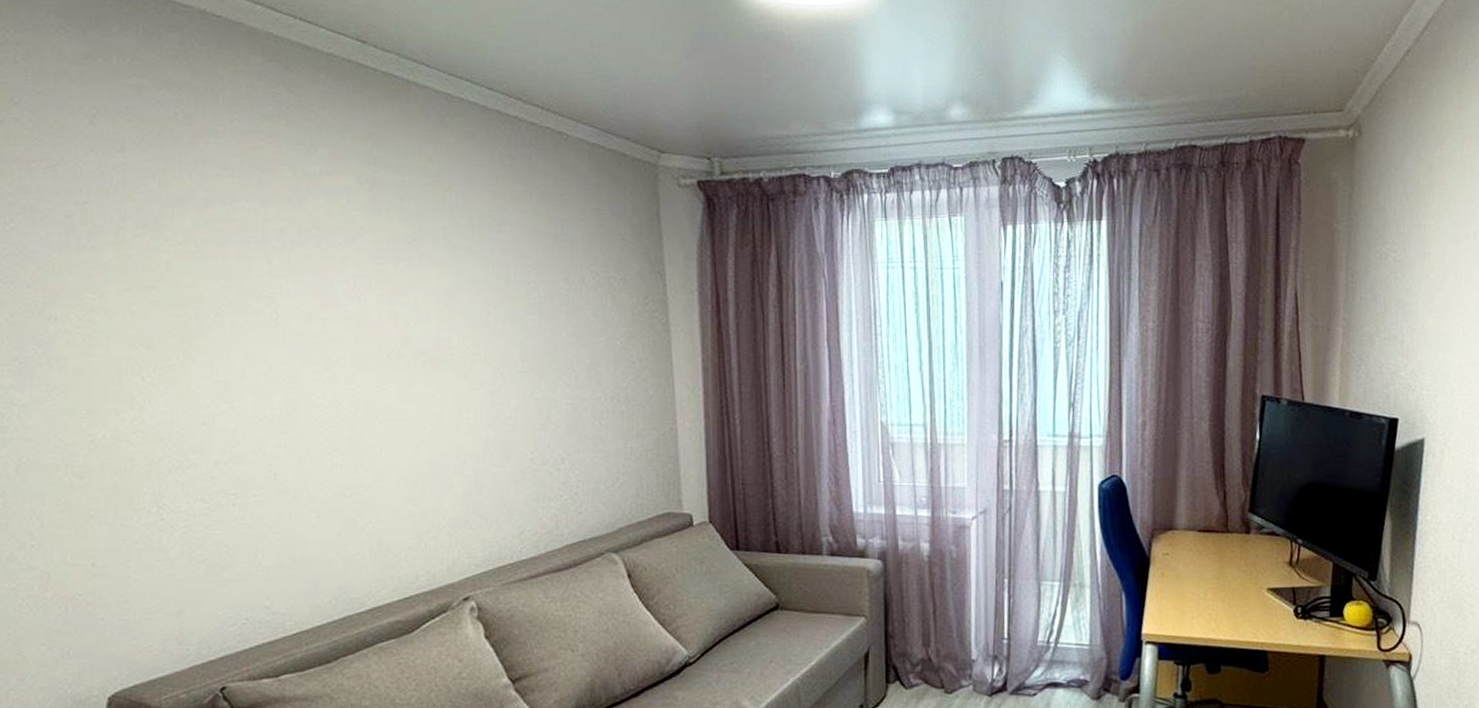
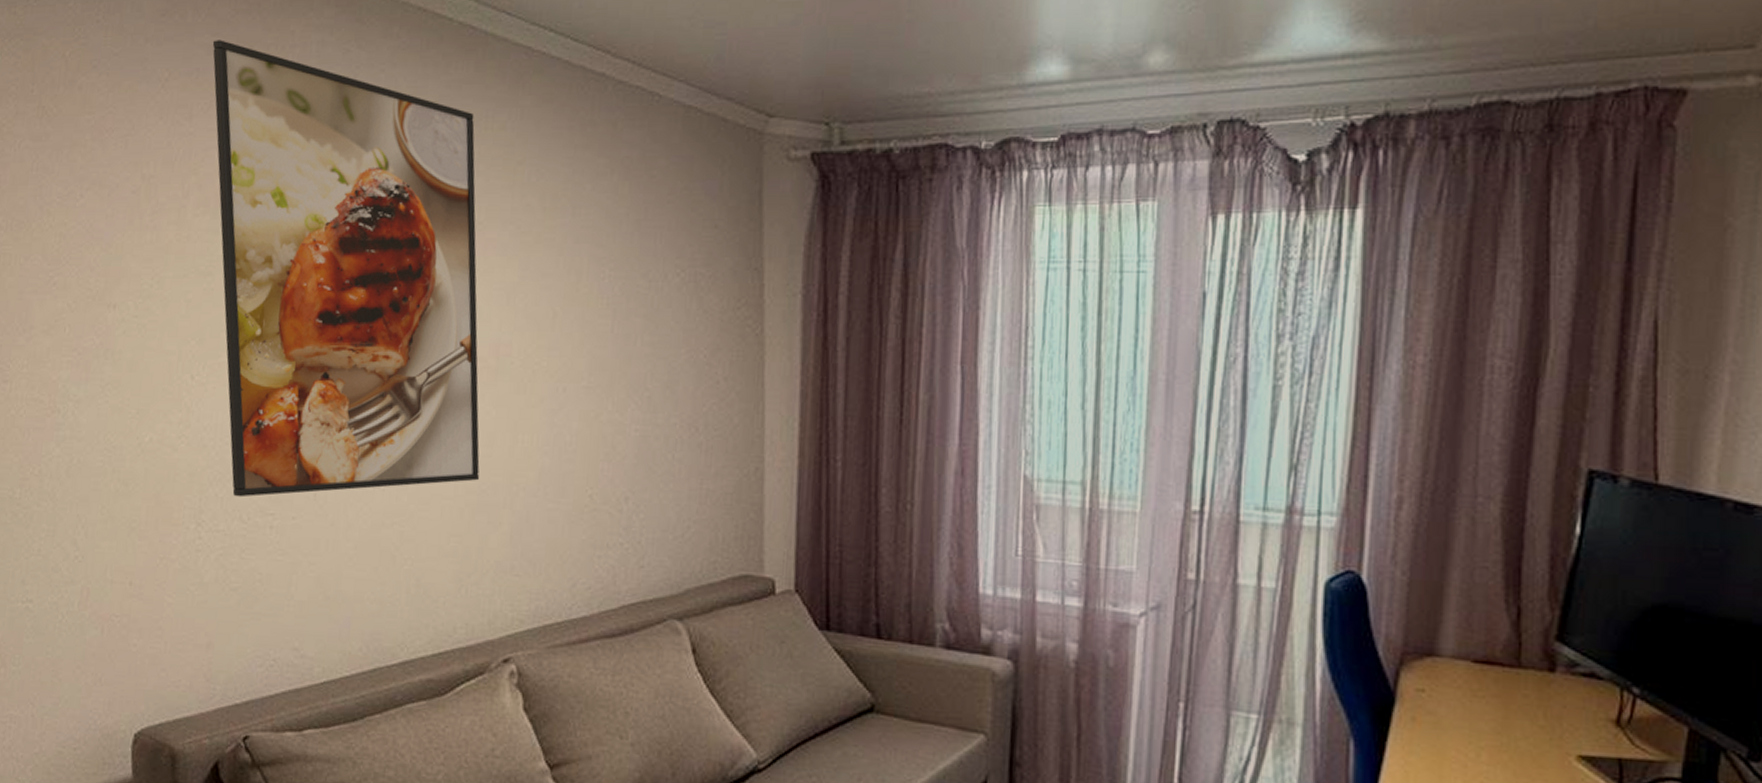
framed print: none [140,81,431,481] -> present [212,40,480,498]

